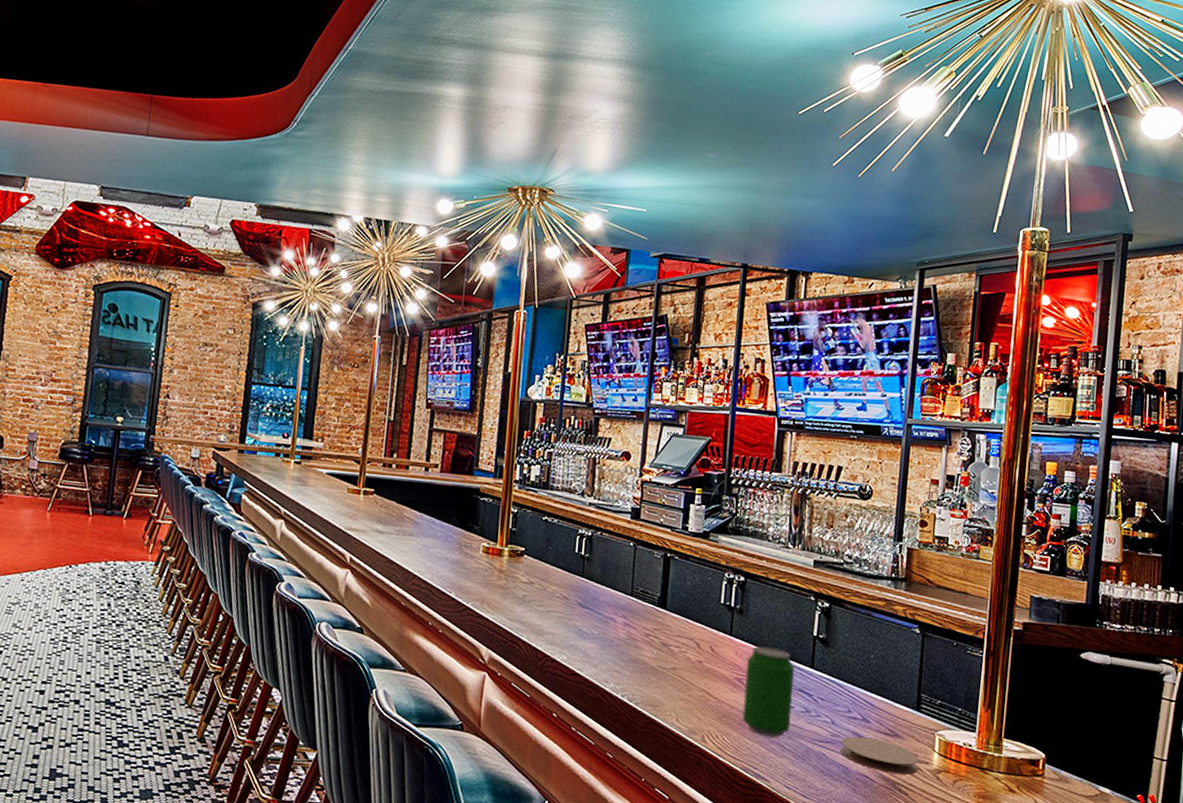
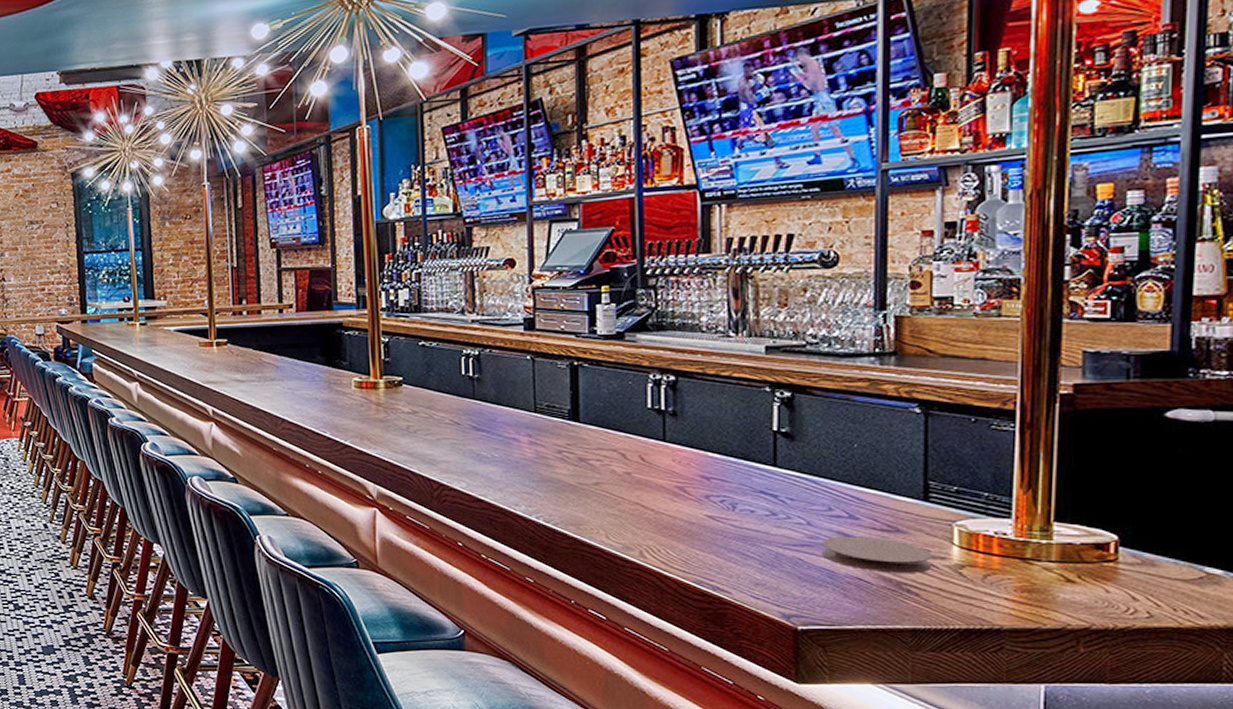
beverage can: present [742,646,794,737] -> none [687,448,752,546]

